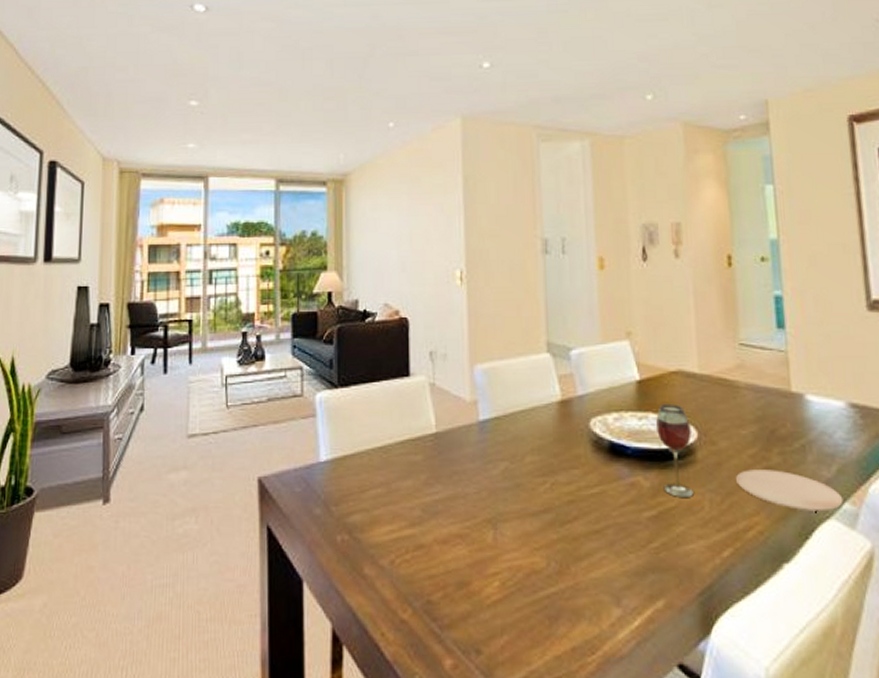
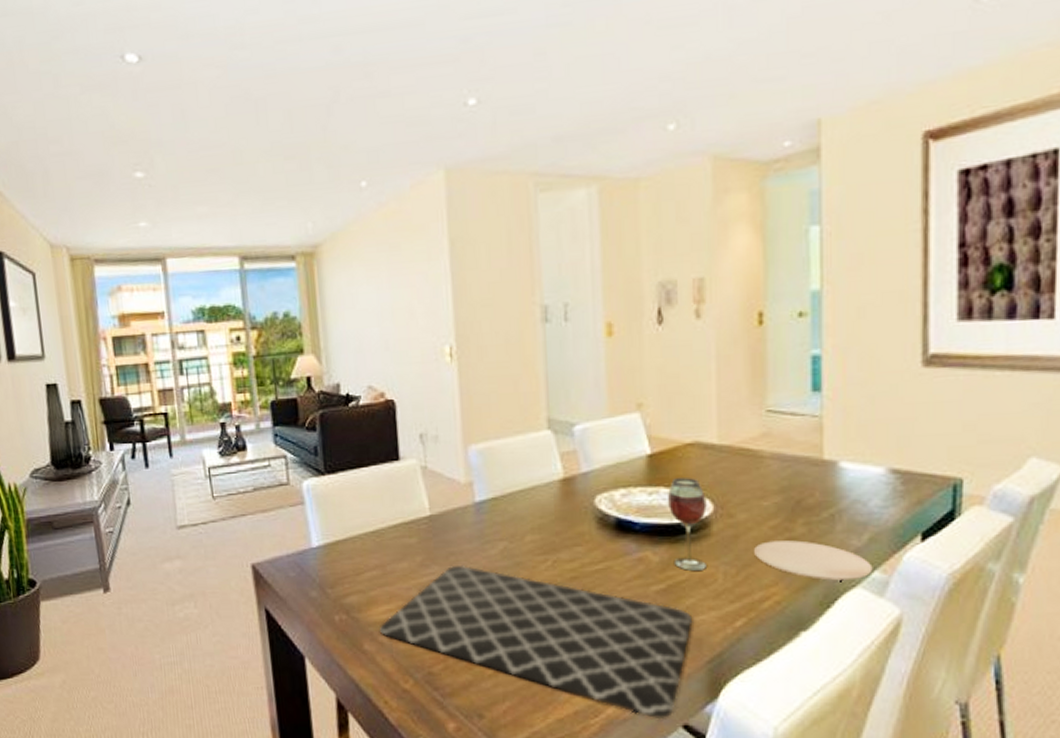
placemat: none [381,484,684,658] -> present [380,564,693,720]

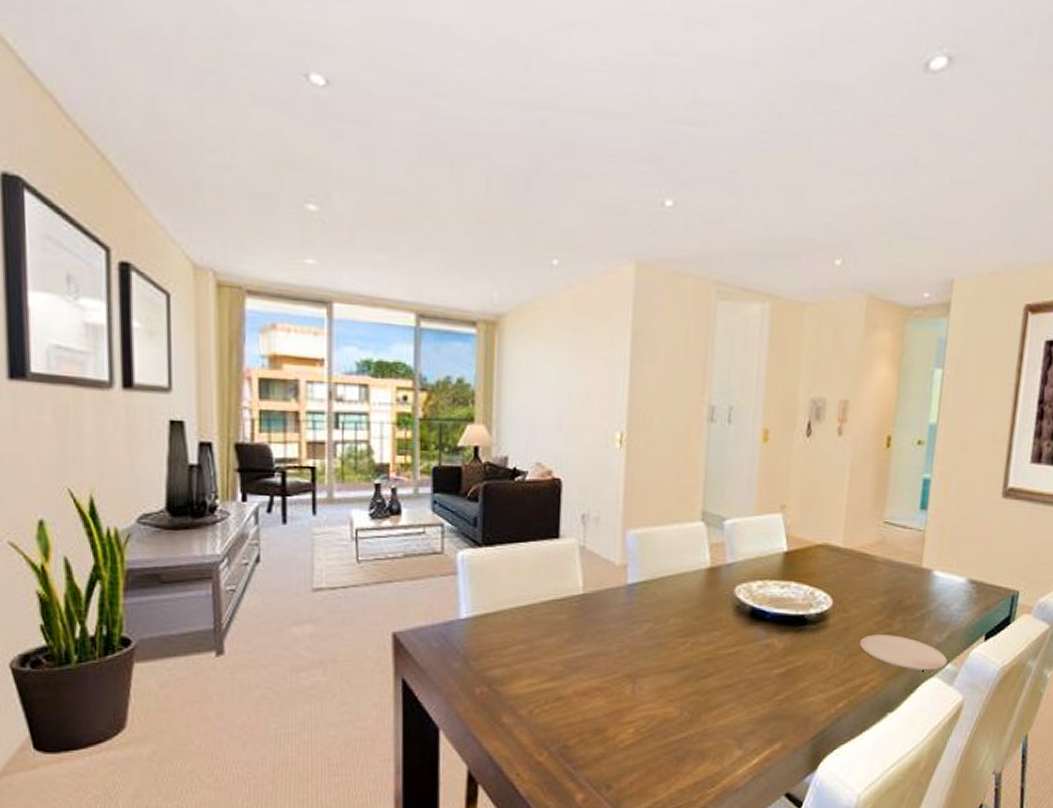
placemat: present [380,564,693,720] -> none [520,642,804,789]
wineglass: present [668,478,707,571] -> none [794,575,828,657]

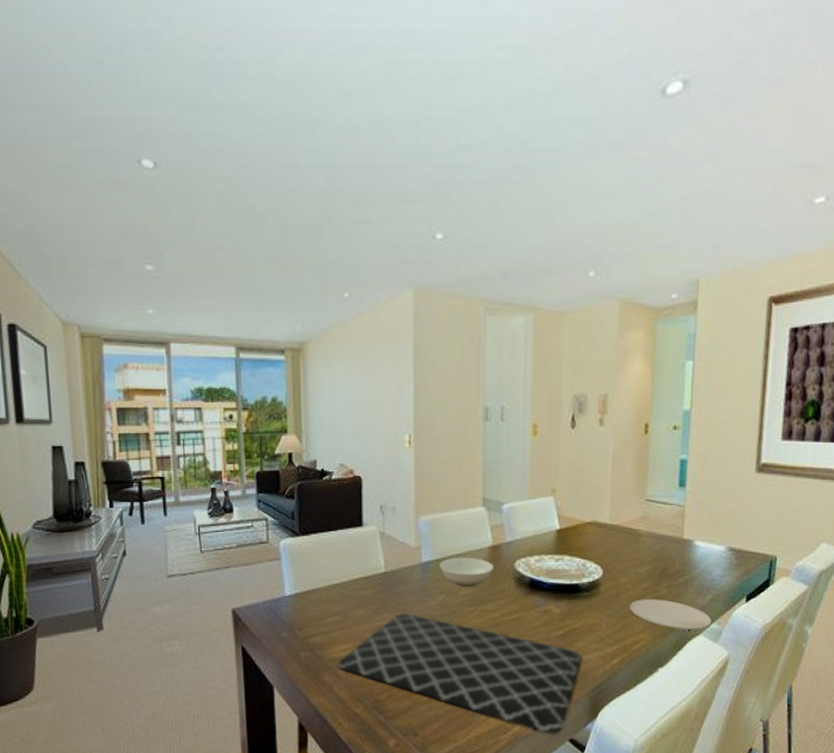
placemat: none [520,642,804,789] -> present [338,613,582,735]
bowl: none [648,579,710,615] -> present [440,557,493,588]

